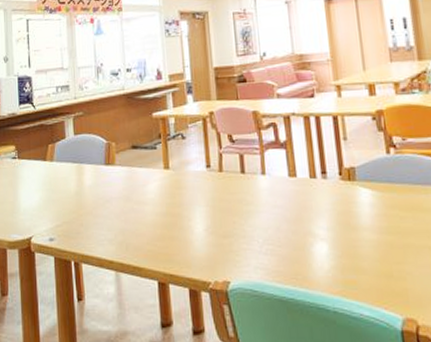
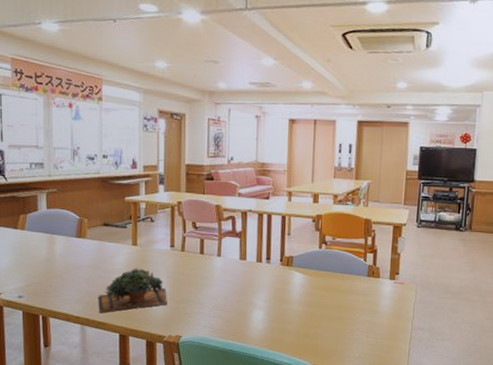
succulent plant: none [131,196,209,256] -> present [98,268,167,314]

